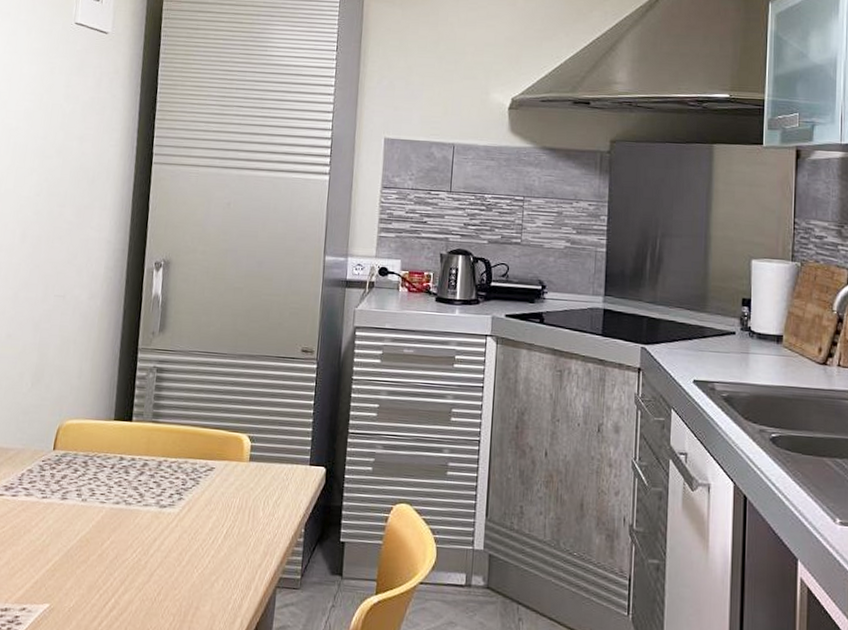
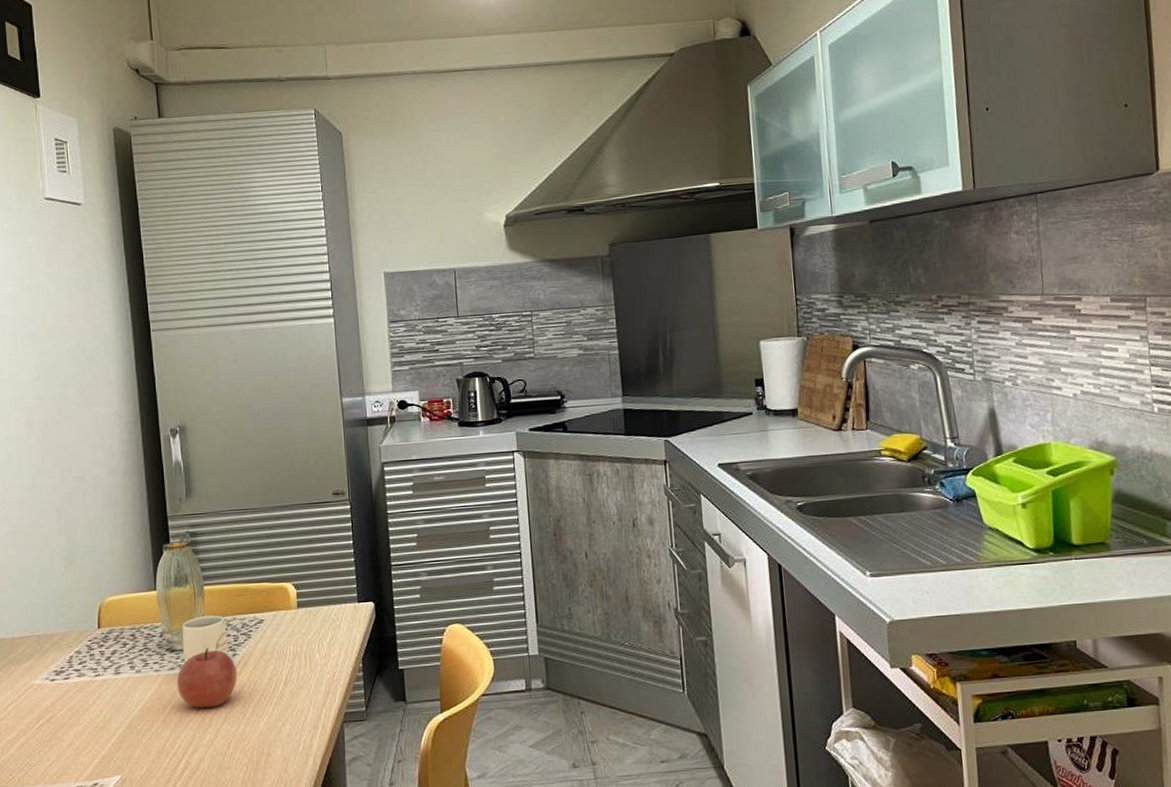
vase: none [113,374,163,486] -> present [155,540,206,651]
fruit: none [119,487,181,549] -> present [176,647,238,708]
mug: none [130,454,177,499] -> present [181,615,228,663]

